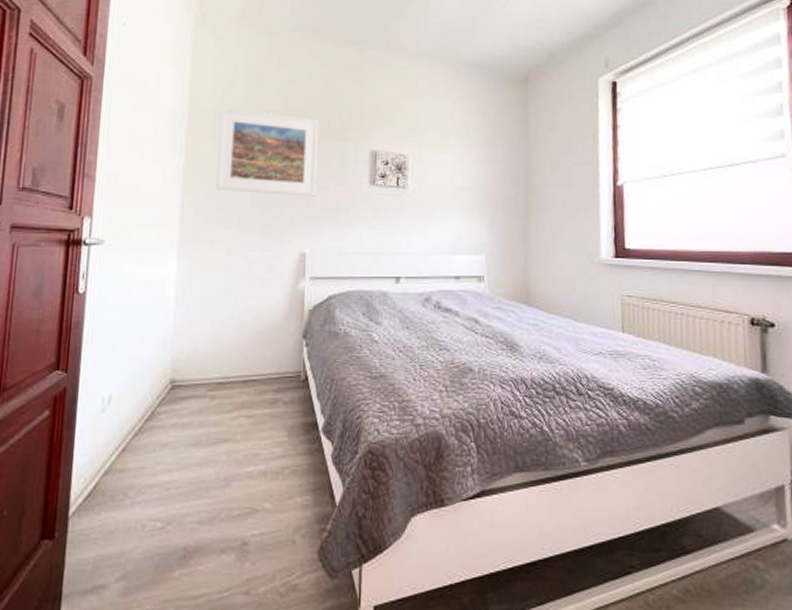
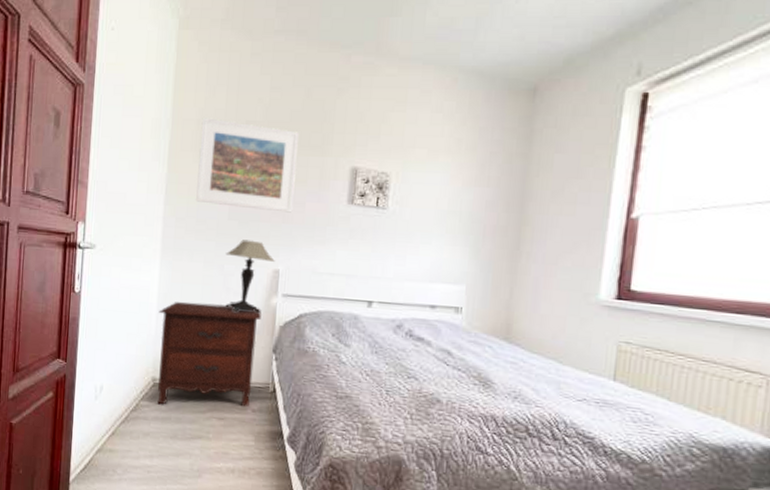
nightstand: none [176,292,289,409] -> present [157,301,262,407]
table lamp: none [249,225,301,299] -> present [224,239,275,314]

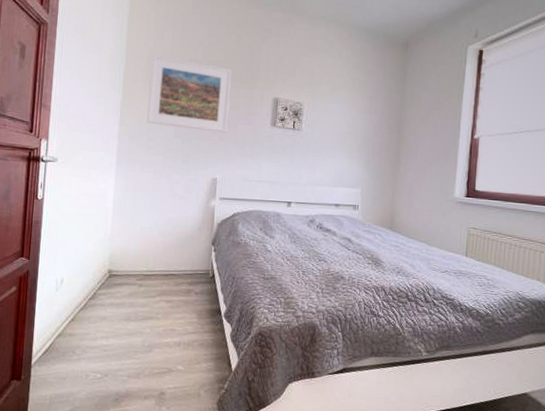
nightstand: present [157,301,262,407] -> none [113,205,203,293]
table lamp: present [224,239,275,314] -> none [171,154,213,214]

